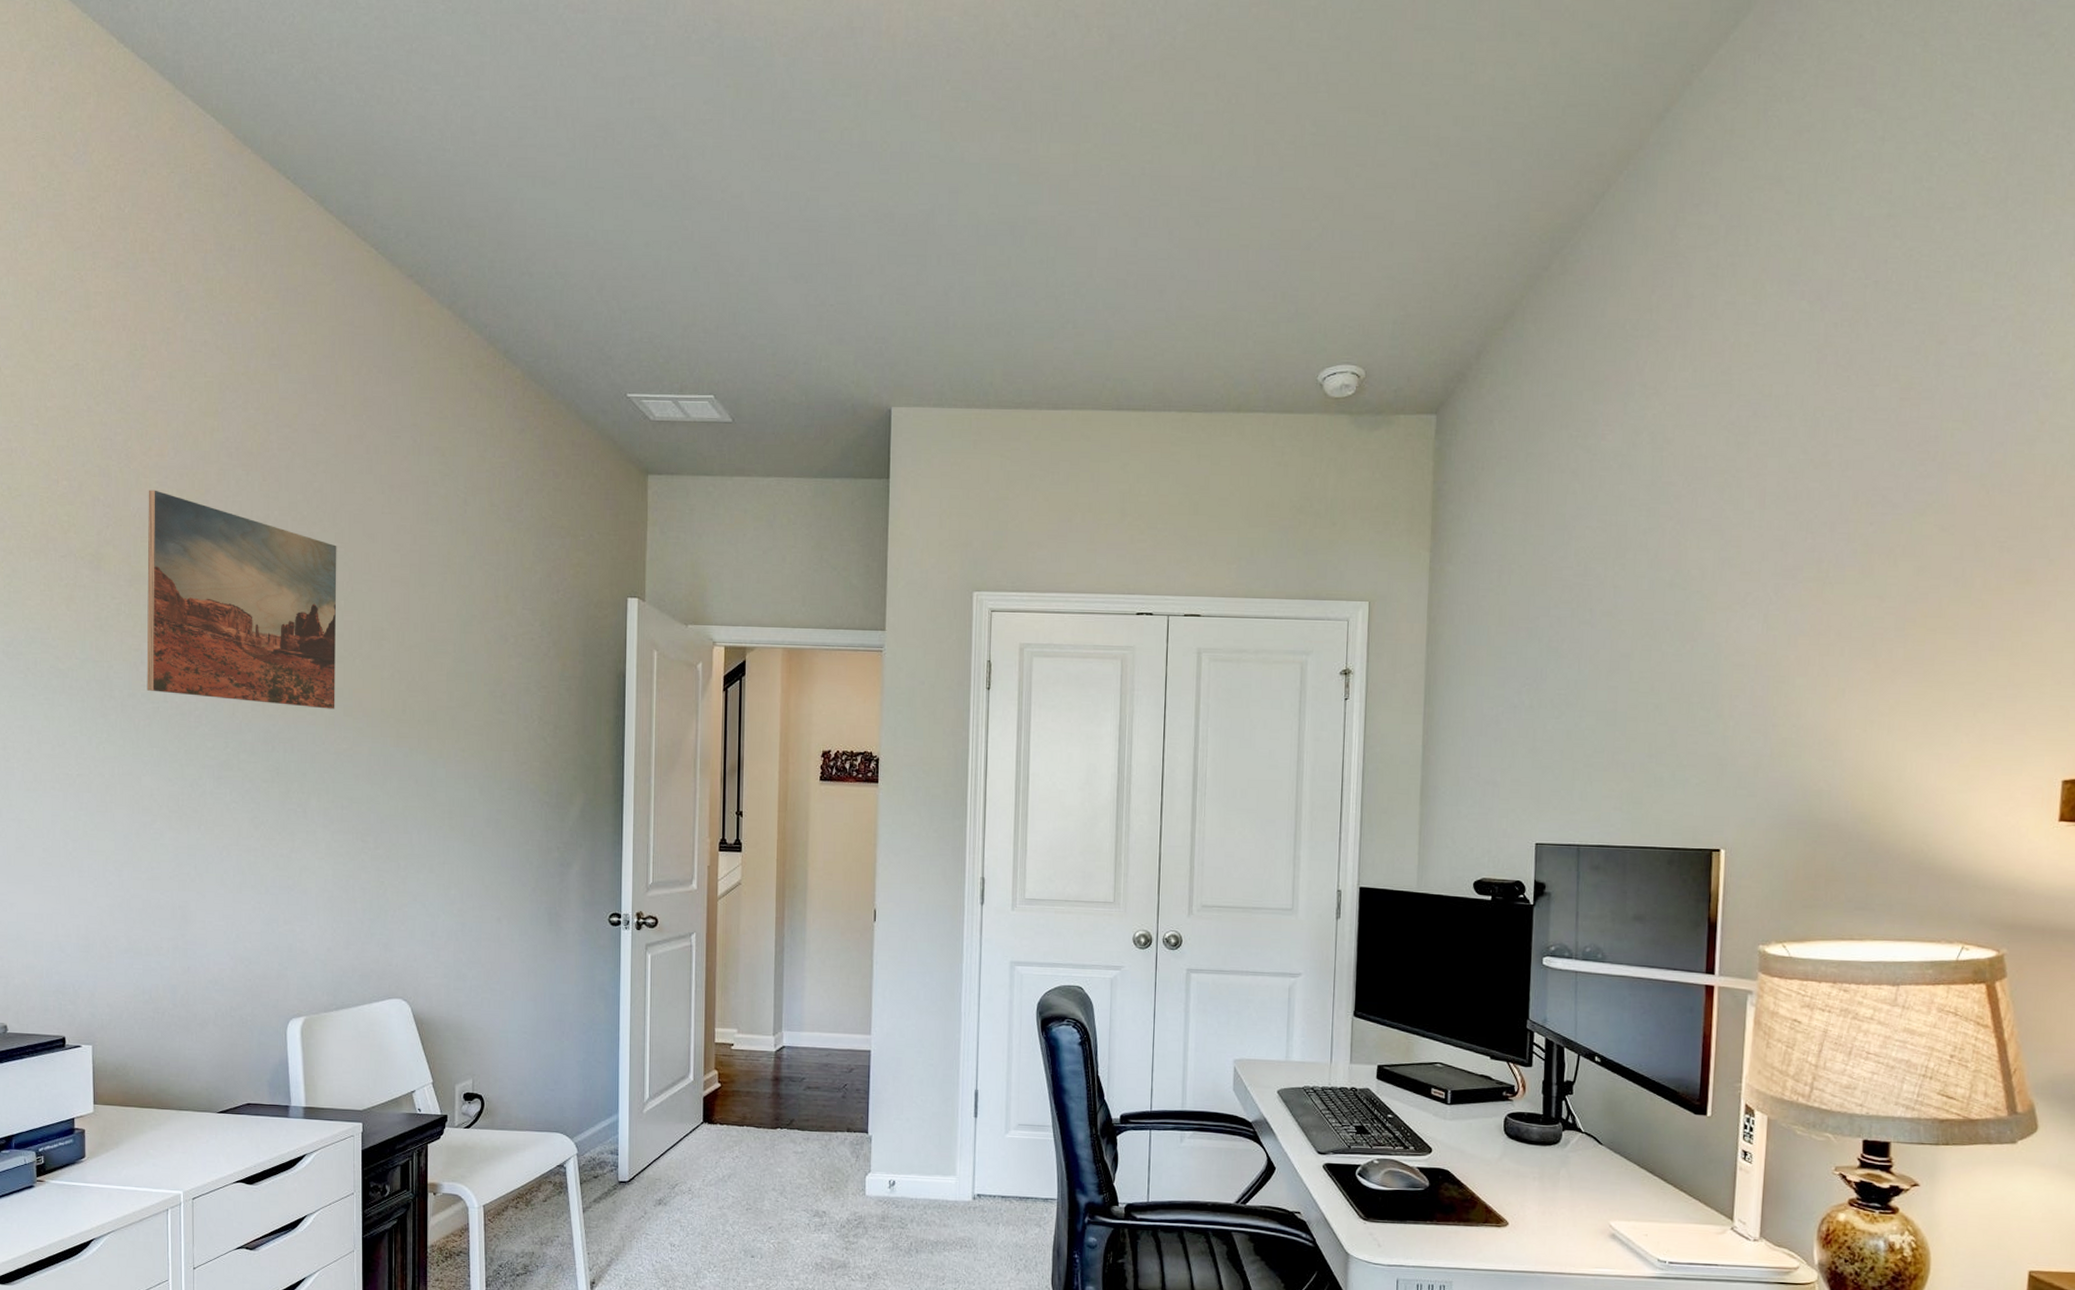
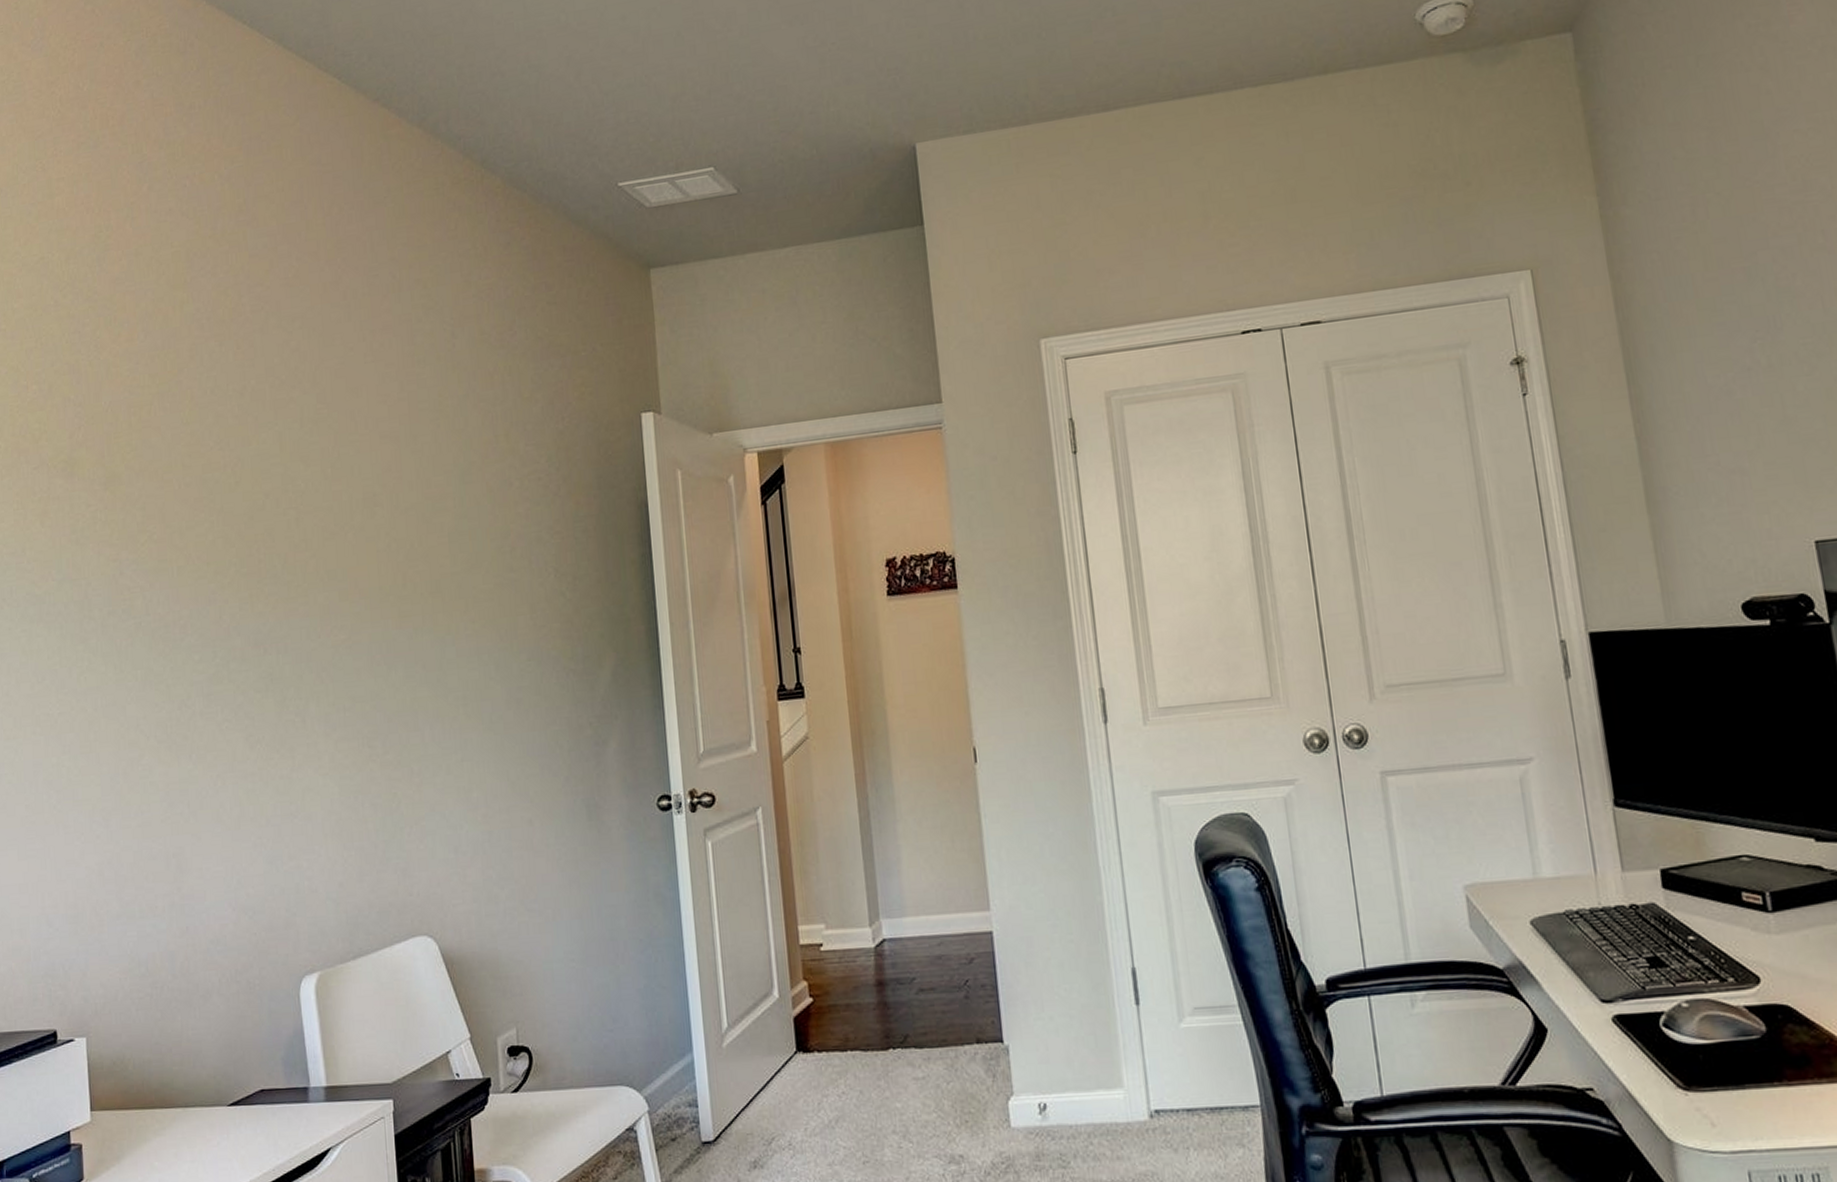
wall art: present [146,489,337,709] -> none [119,378,329,606]

